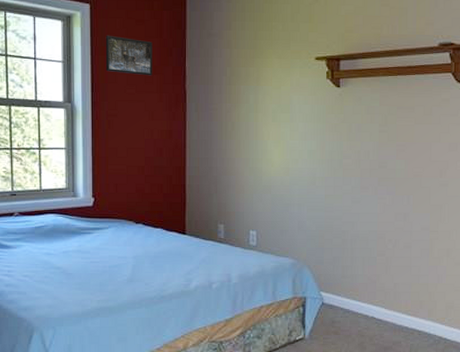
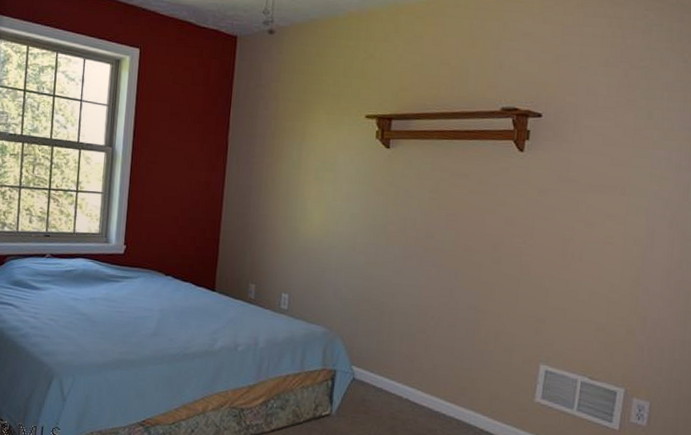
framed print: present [105,35,153,76] -> none [149,81,199,125]

